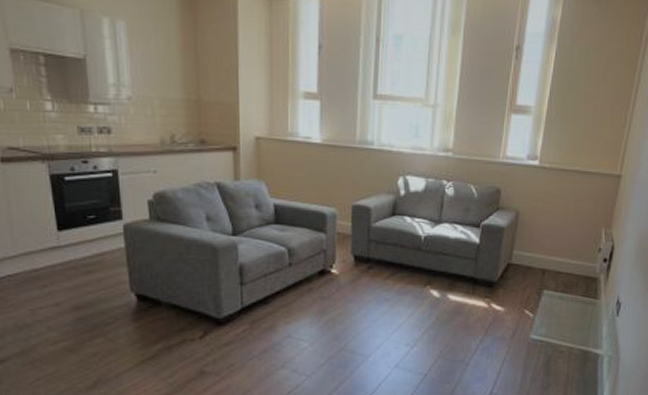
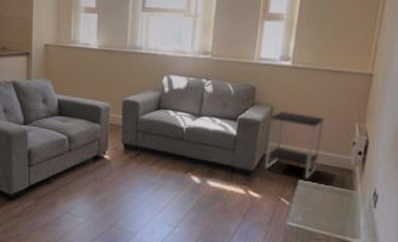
side table: none [508,217,571,289] -> present [264,112,325,179]

